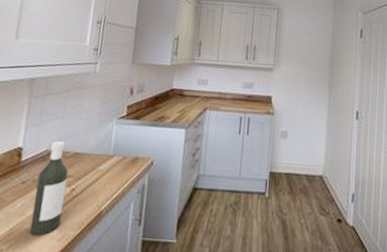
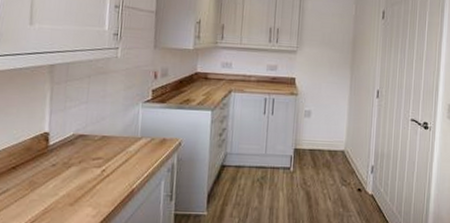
bottle: present [29,140,69,236] -> none [63,125,98,214]

